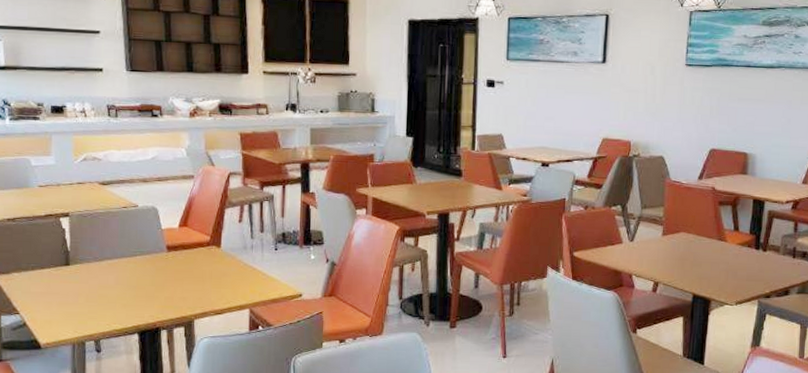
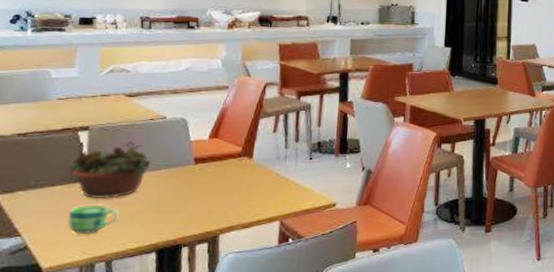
succulent planter: none [53,227,129,283] -> present [67,140,152,200]
cup: none [58,287,102,314] -> present [68,205,119,234]

